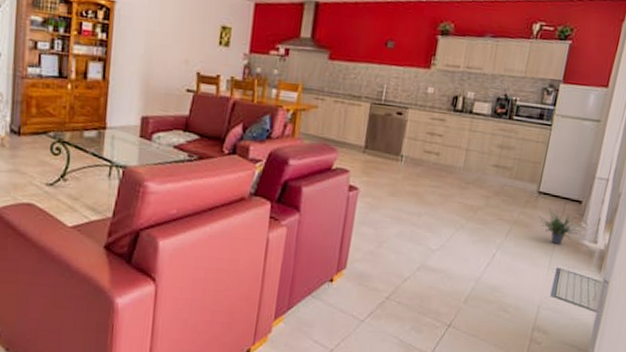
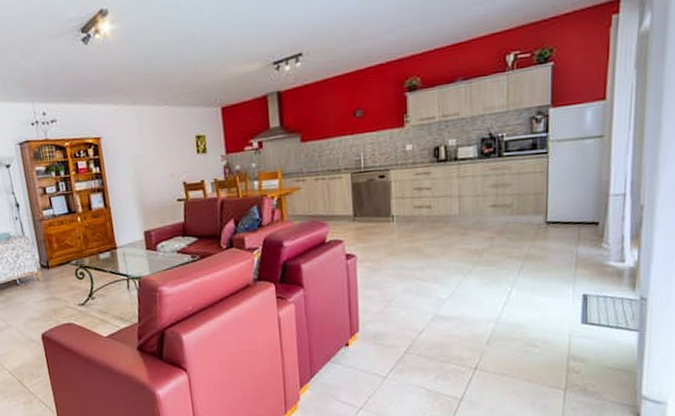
potted plant: present [538,208,583,245] -> none [551,236,606,271]

